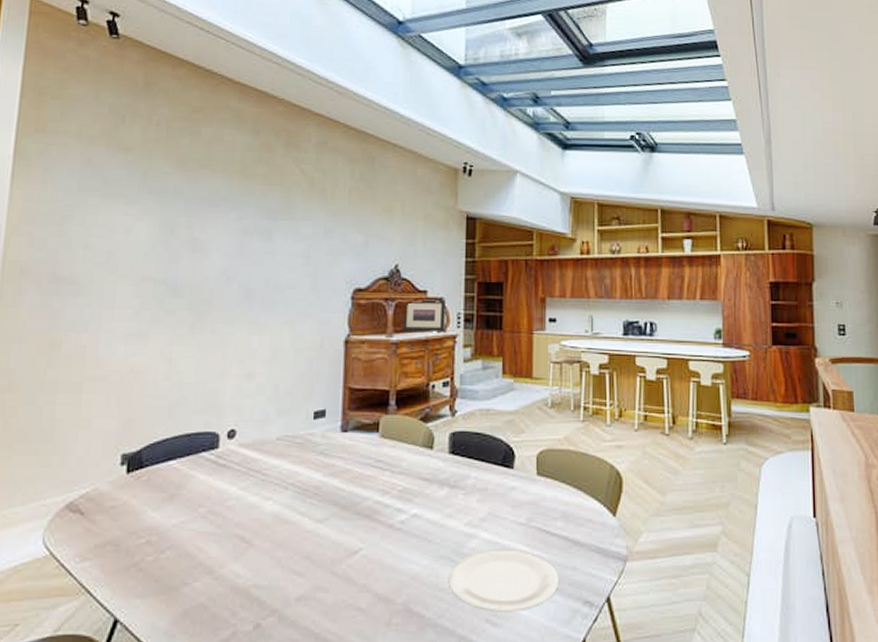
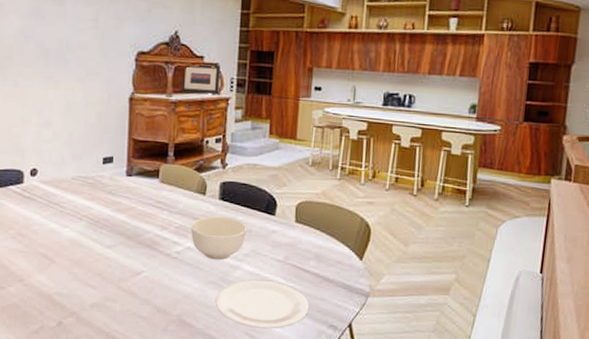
bowl: none [416,473,483,528] -> present [190,216,247,260]

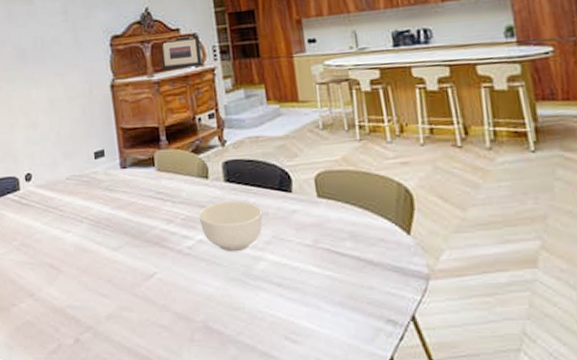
plate: present [215,278,310,329] -> none [241,269,357,330]

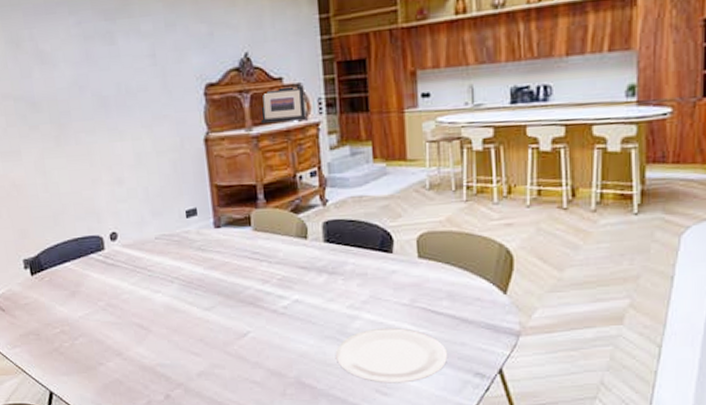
bowl: present [198,200,263,252] -> none [295,260,362,312]
plate: none [241,269,357,330] -> present [335,327,448,384]

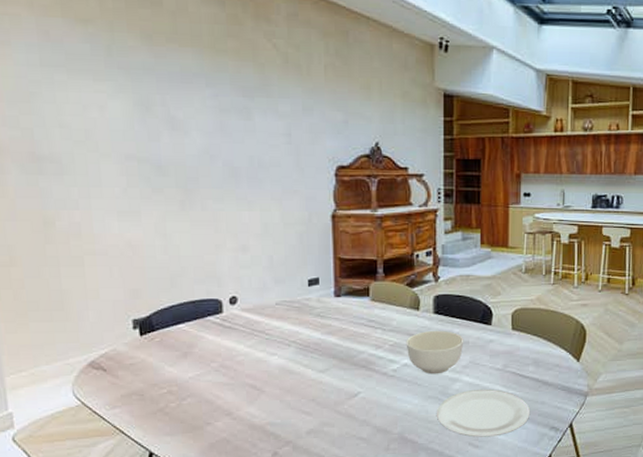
picture frame: present [259,85,306,125] -> none [385,176,426,207]
bowl: none [295,260,362,312] -> present [406,330,464,375]

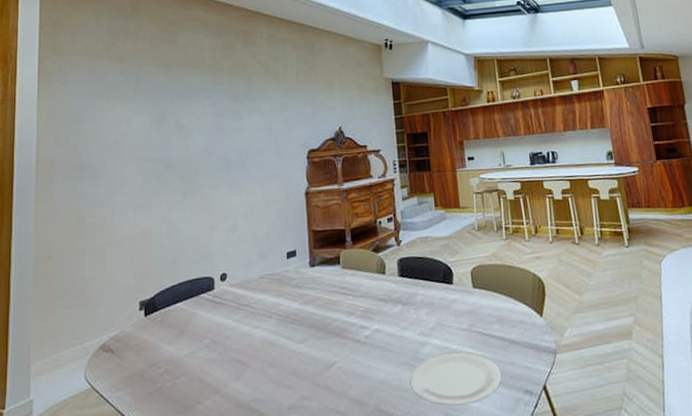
bowl: present [406,330,464,375] -> none [375,292,429,339]

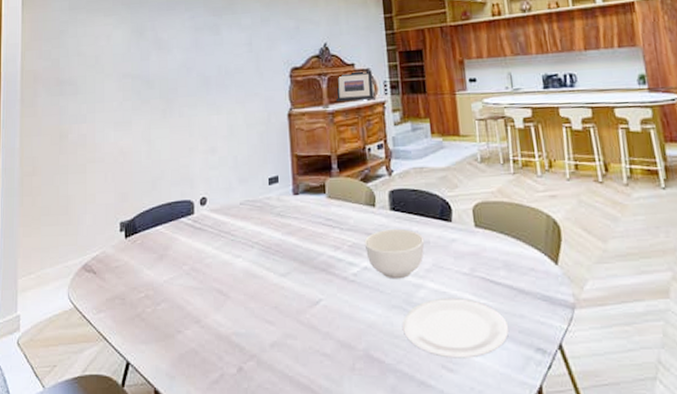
picture frame: none [349,151,384,181] -> present [335,70,374,103]
bowl: none [375,292,429,339] -> present [364,228,425,280]

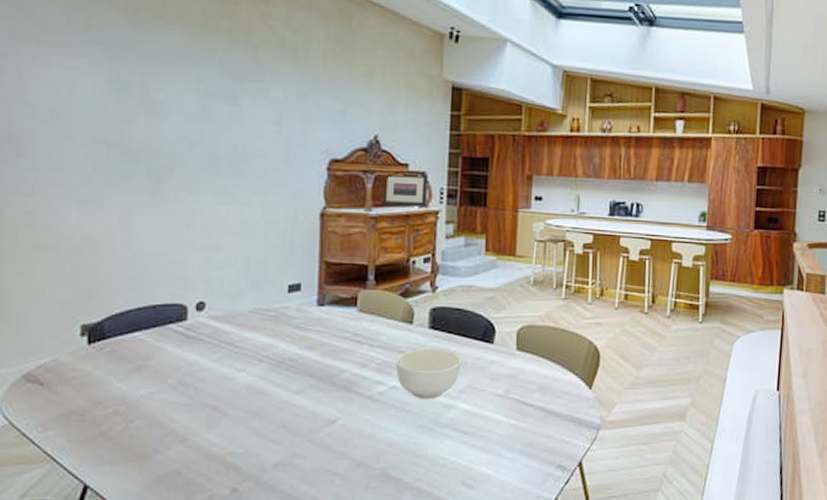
plate: present [402,297,509,358] -> none [425,418,535,476]

